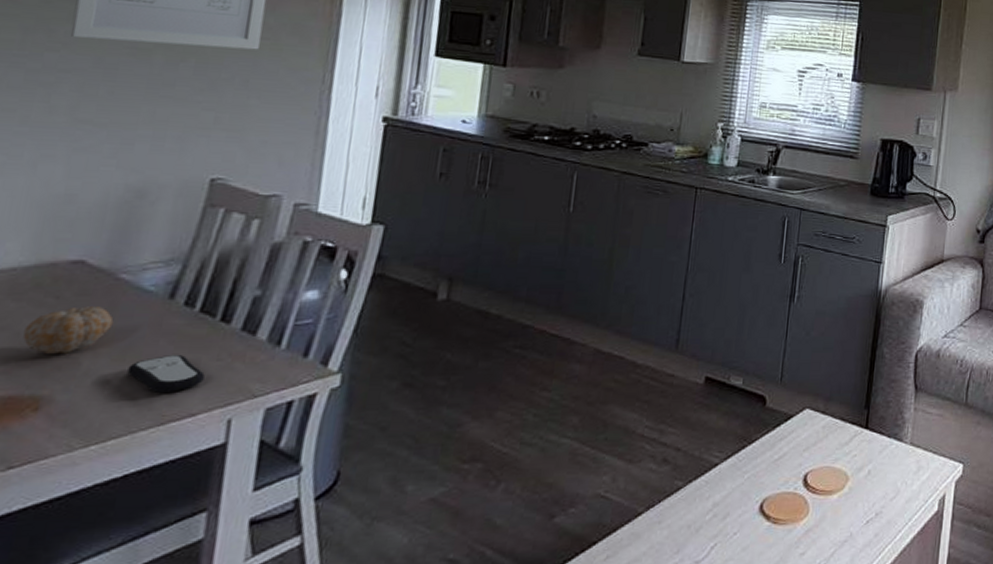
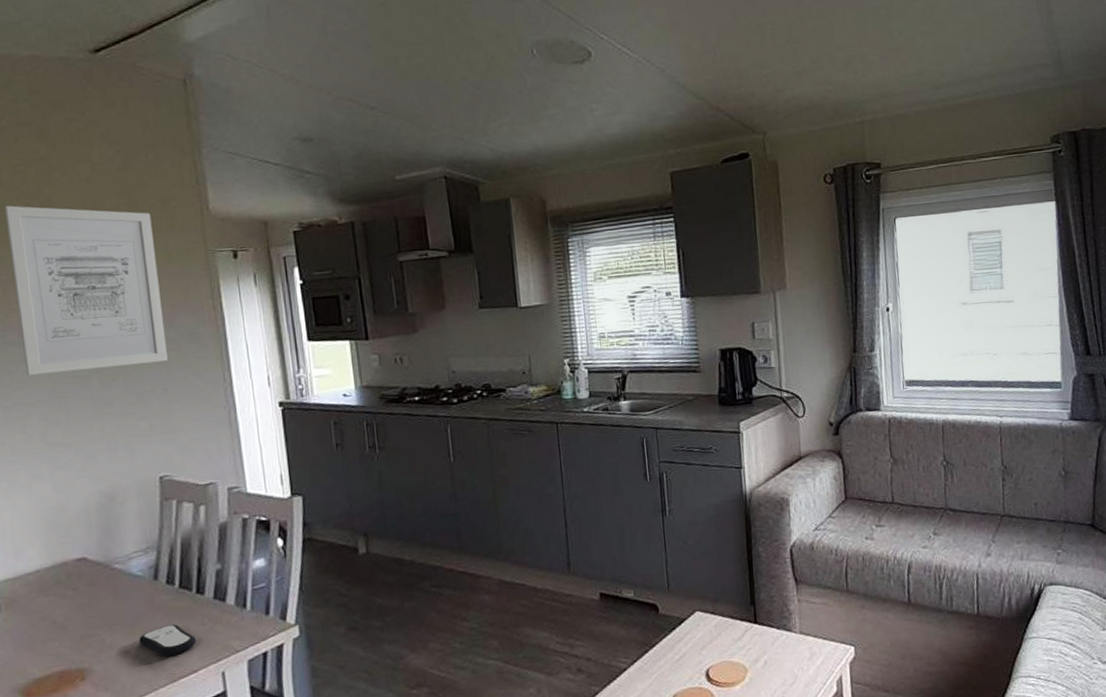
fruit: present [23,306,114,354] -> none [57,593,119,635]

